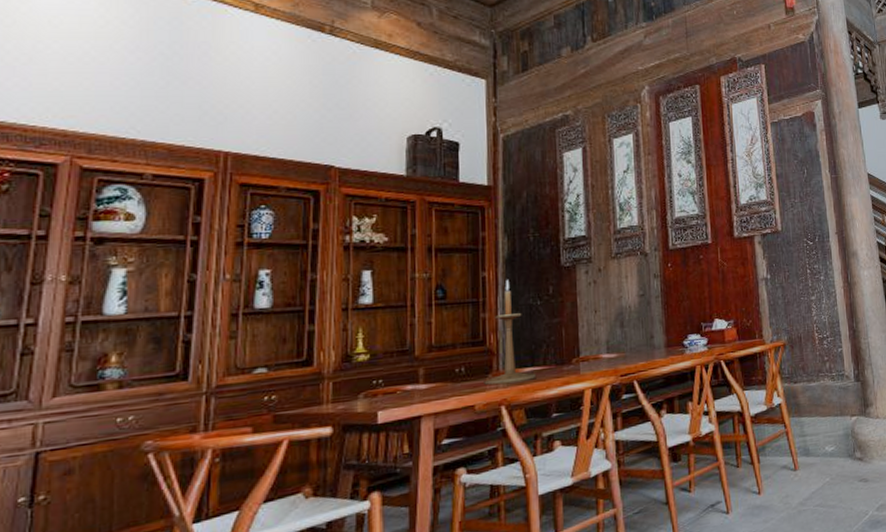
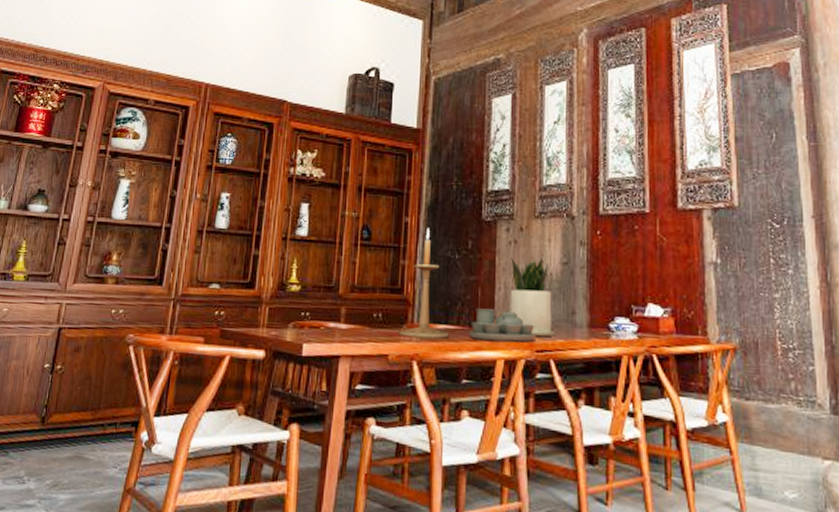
tea set: none [555,344,620,376] -> present [468,308,536,343]
planter: none [591,292,638,363] -> present [510,257,556,338]

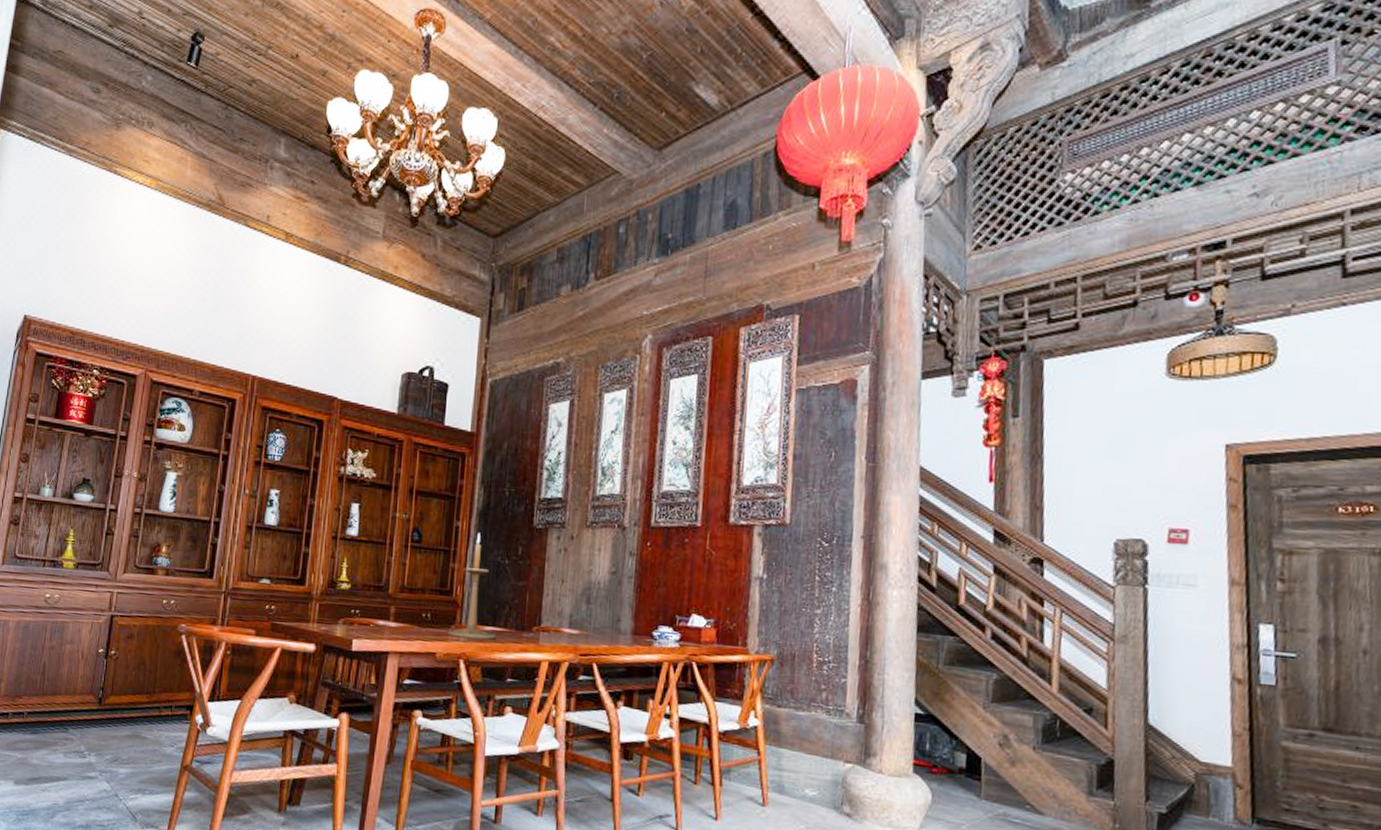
tea set: present [468,308,536,343] -> none [515,612,581,647]
planter: present [510,257,556,338] -> none [556,564,601,643]

